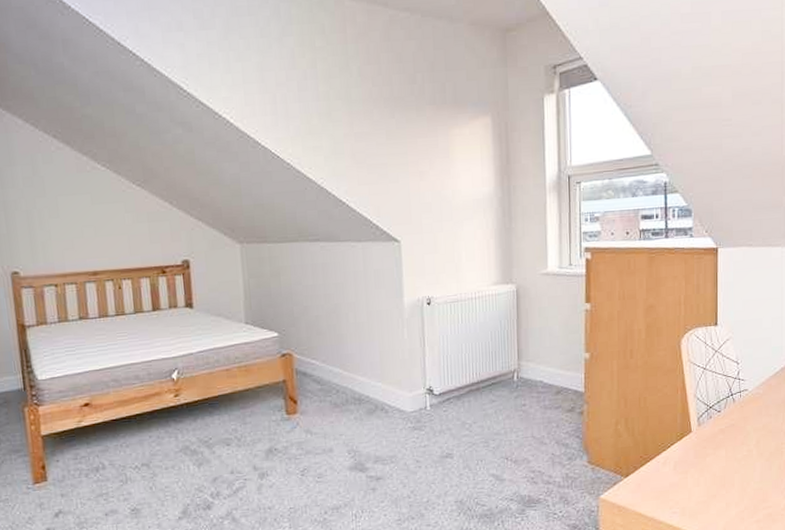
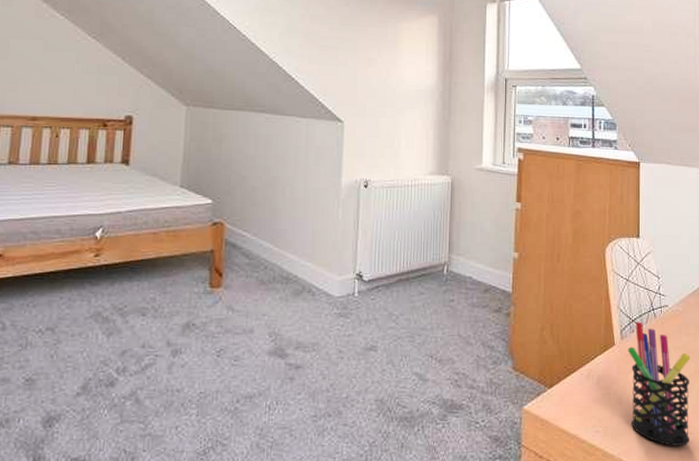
pen holder: none [705,407,771,520] -> present [627,321,690,446]

